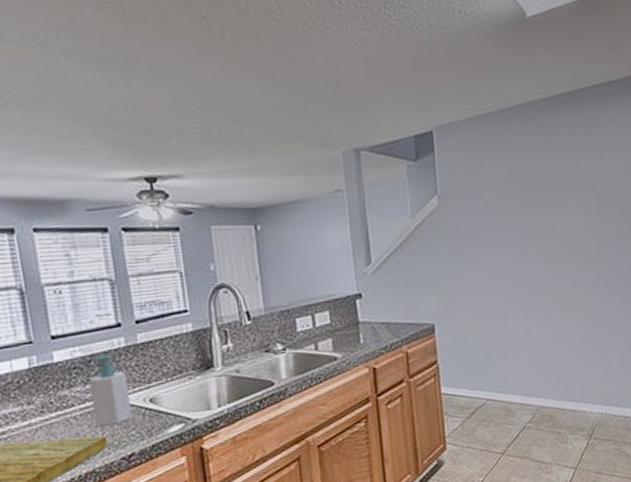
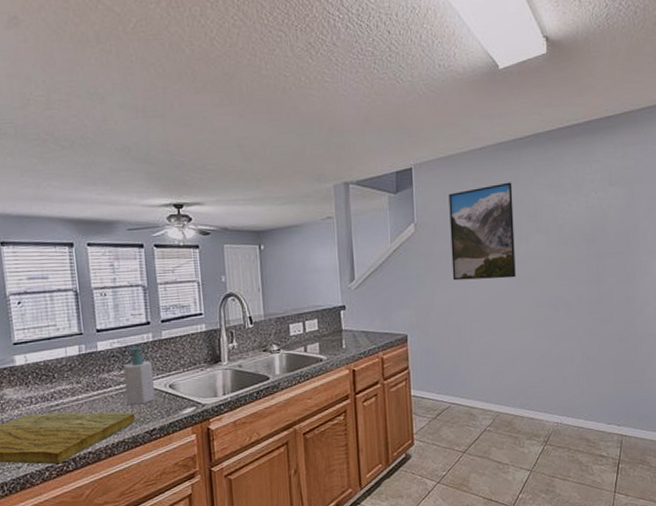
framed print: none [475,146,553,260] -> present [448,182,516,281]

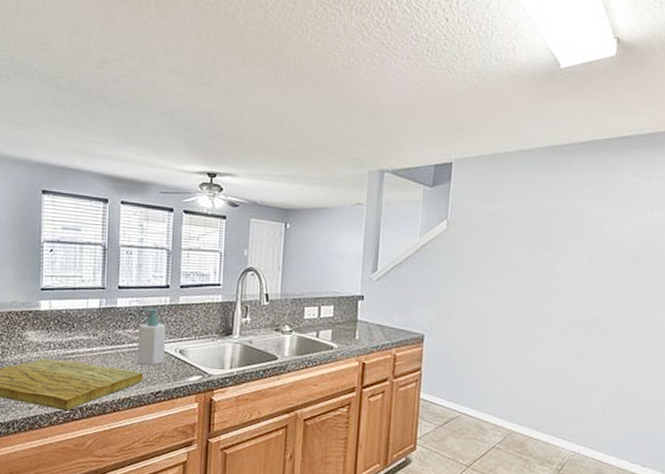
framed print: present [448,182,516,281] -> none [480,189,559,291]

